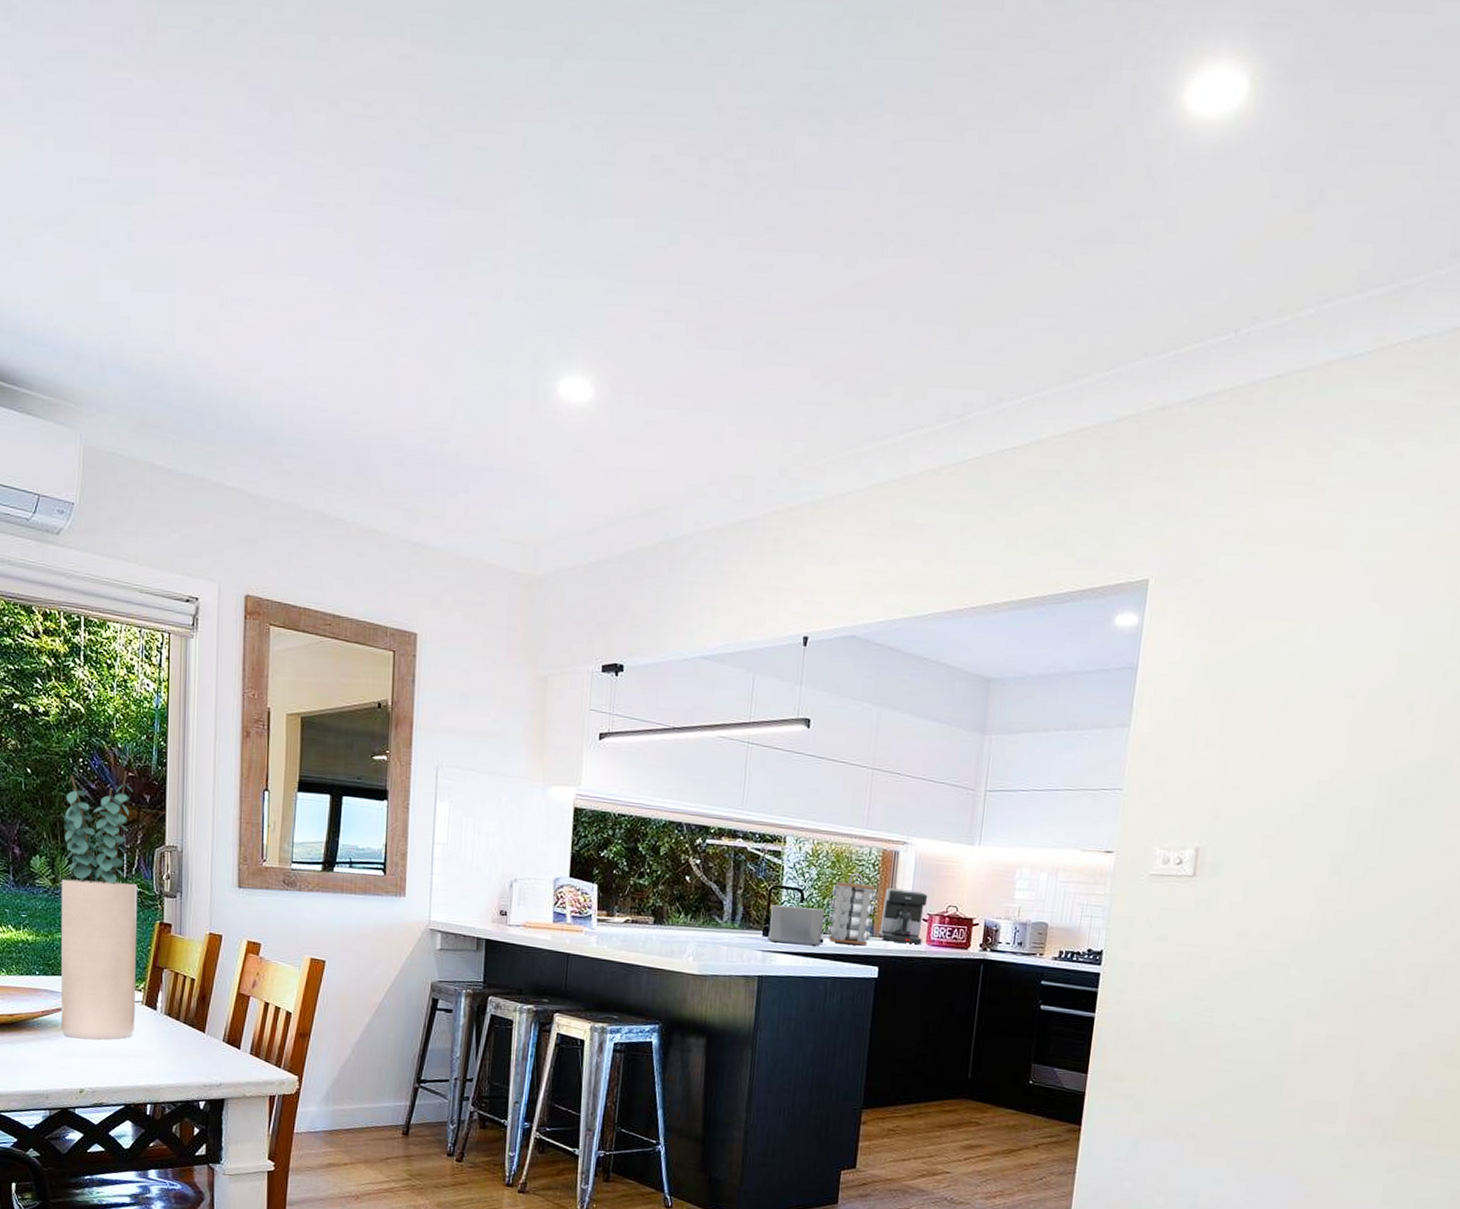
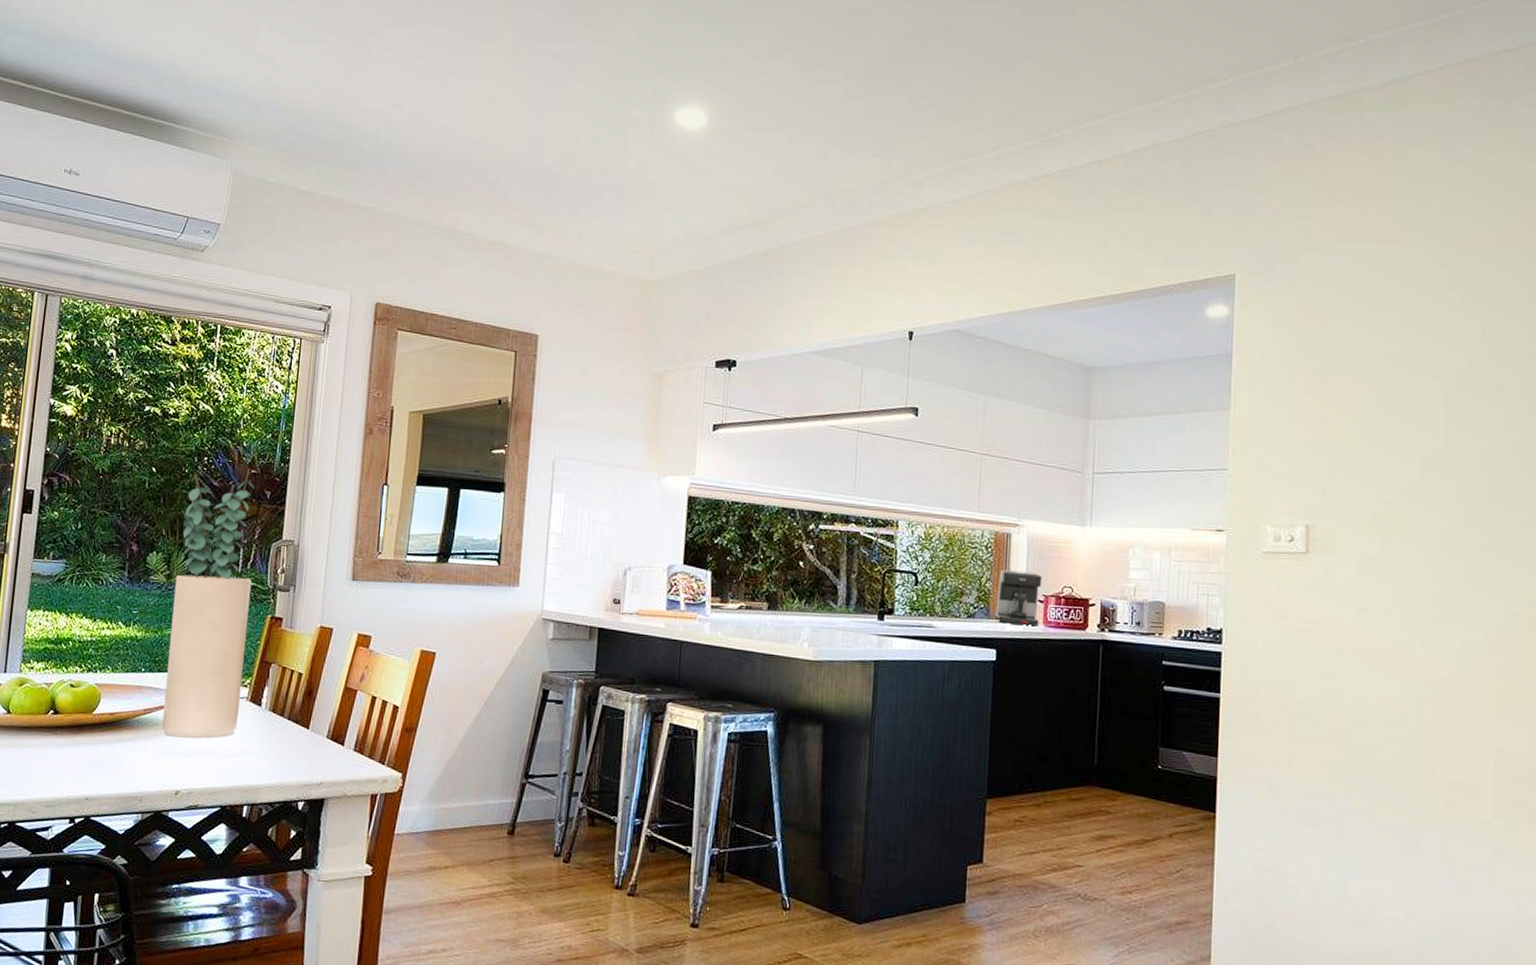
toaster: present [768,905,826,948] -> none [883,589,941,631]
spice rack: present [826,873,876,946] -> none [942,555,991,628]

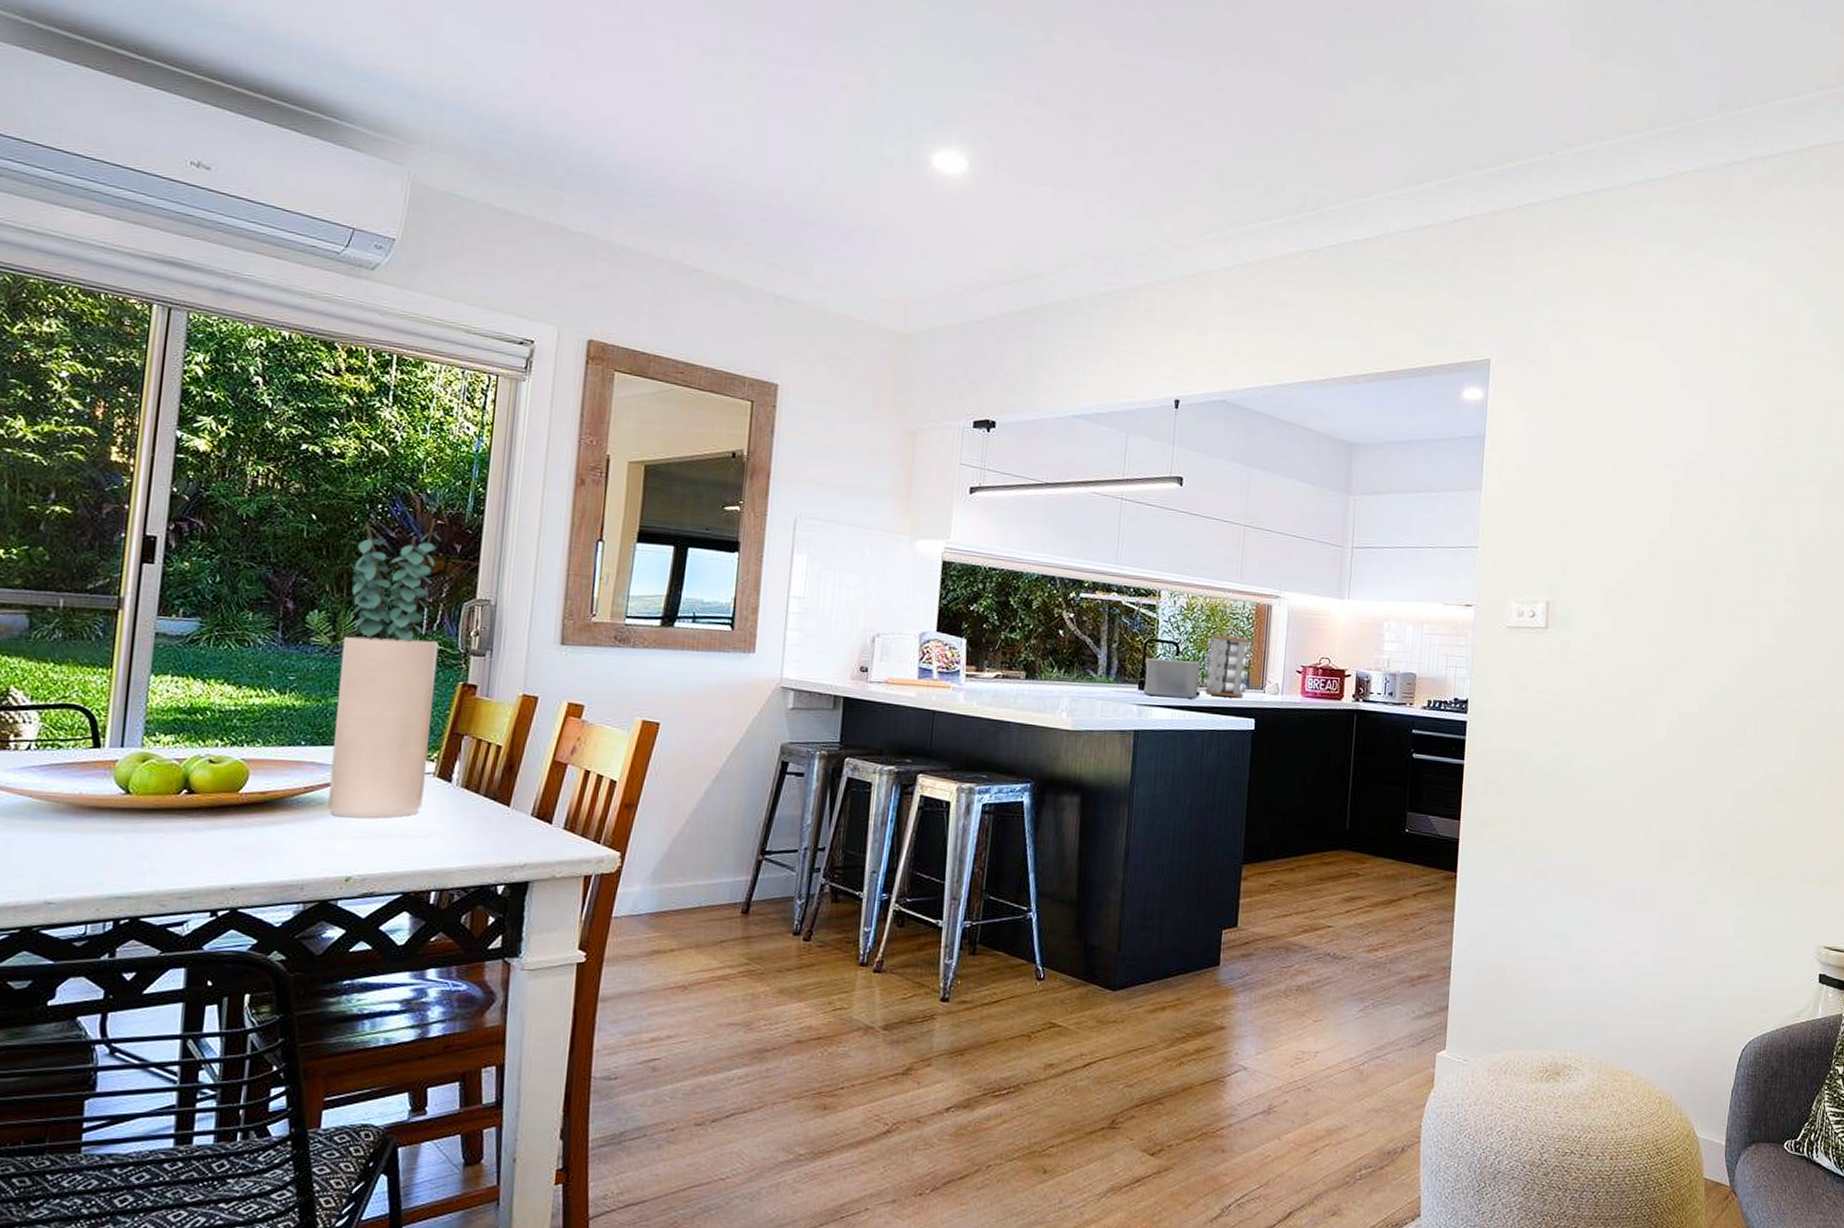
toaster: none [883,589,941,631] -> present [1143,658,1202,701]
spice rack: none [942,555,991,628] -> present [1202,626,1251,698]
coffee maker: present [994,570,1043,627] -> none [1253,641,1301,697]

